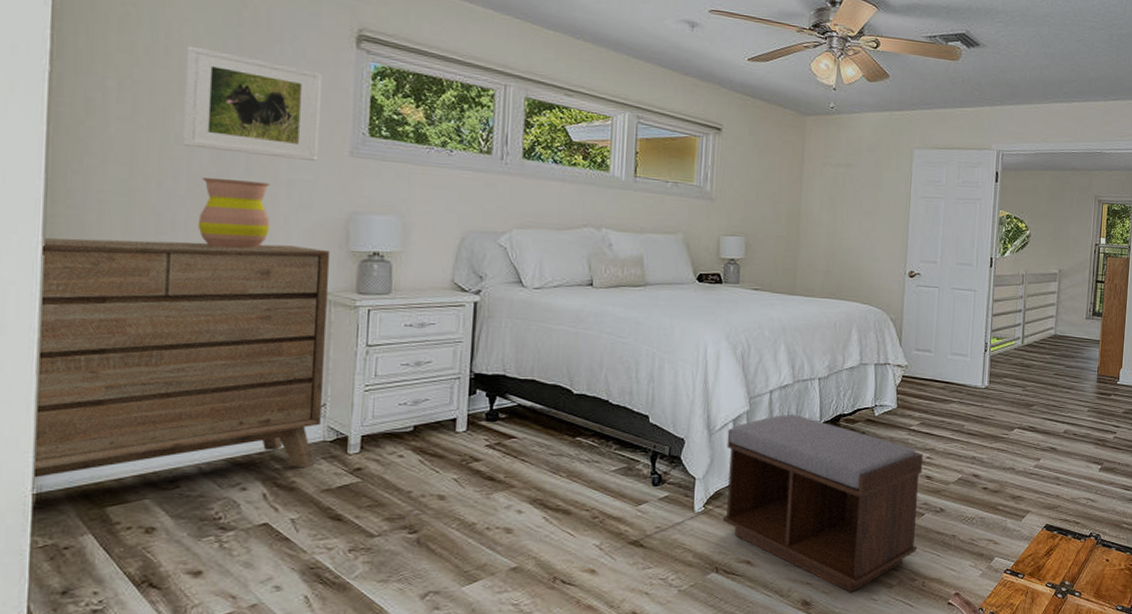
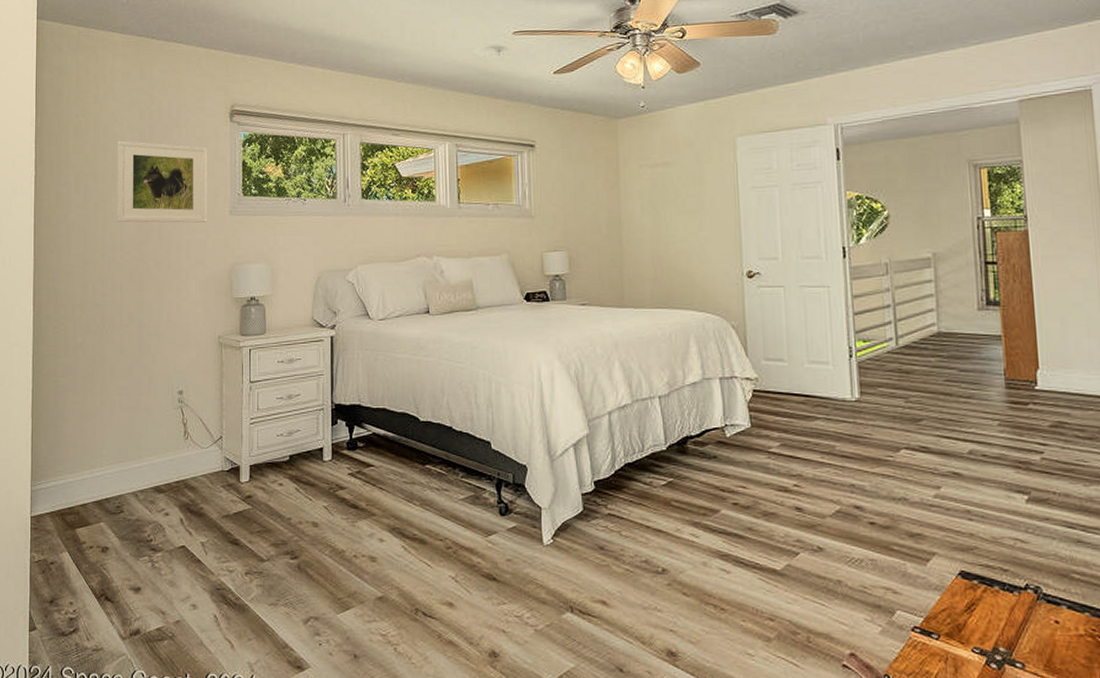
dresser: present [35,238,331,478] -> none [32,297,220,503]
vase: present [197,178,270,249] -> none [128,245,176,304]
bench: present [722,414,924,593] -> none [569,436,796,645]

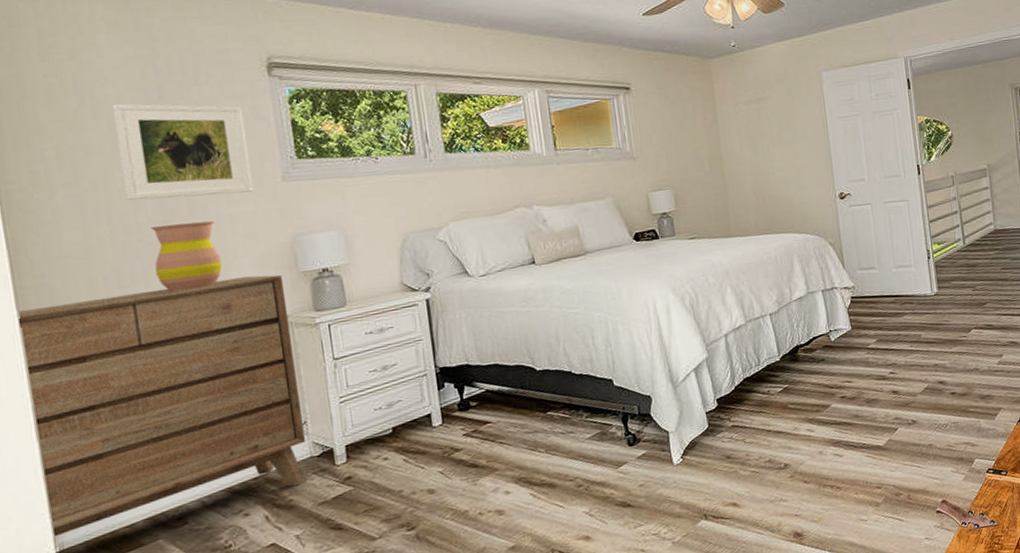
dresser: none [32,297,220,503] -> present [19,275,306,537]
vase: none [128,245,176,304] -> present [150,220,223,292]

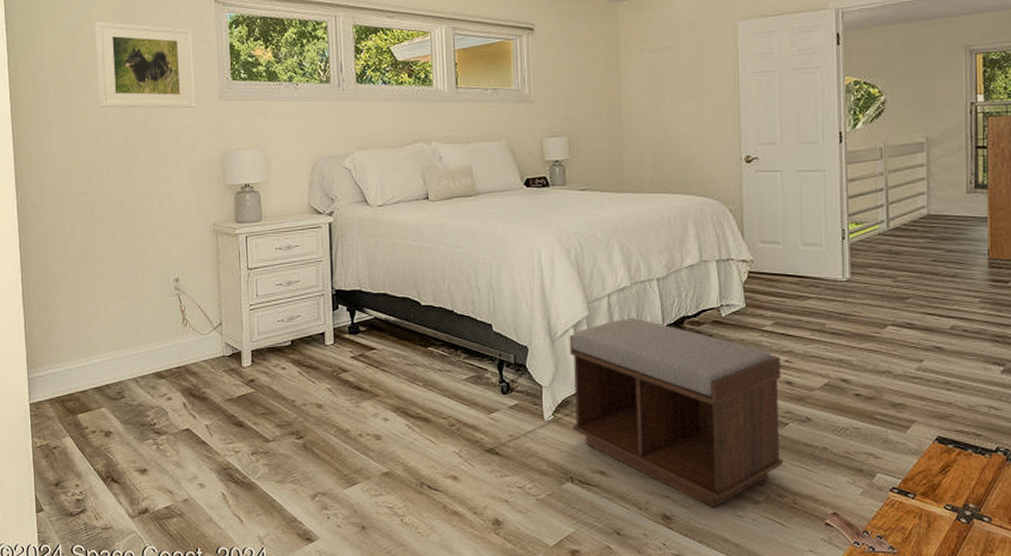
dresser: present [19,275,306,537] -> none [17,184,219,391]
vase: present [150,220,223,292] -> none [115,131,167,192]
bench: none [691,353,897,518] -> present [569,317,784,508]

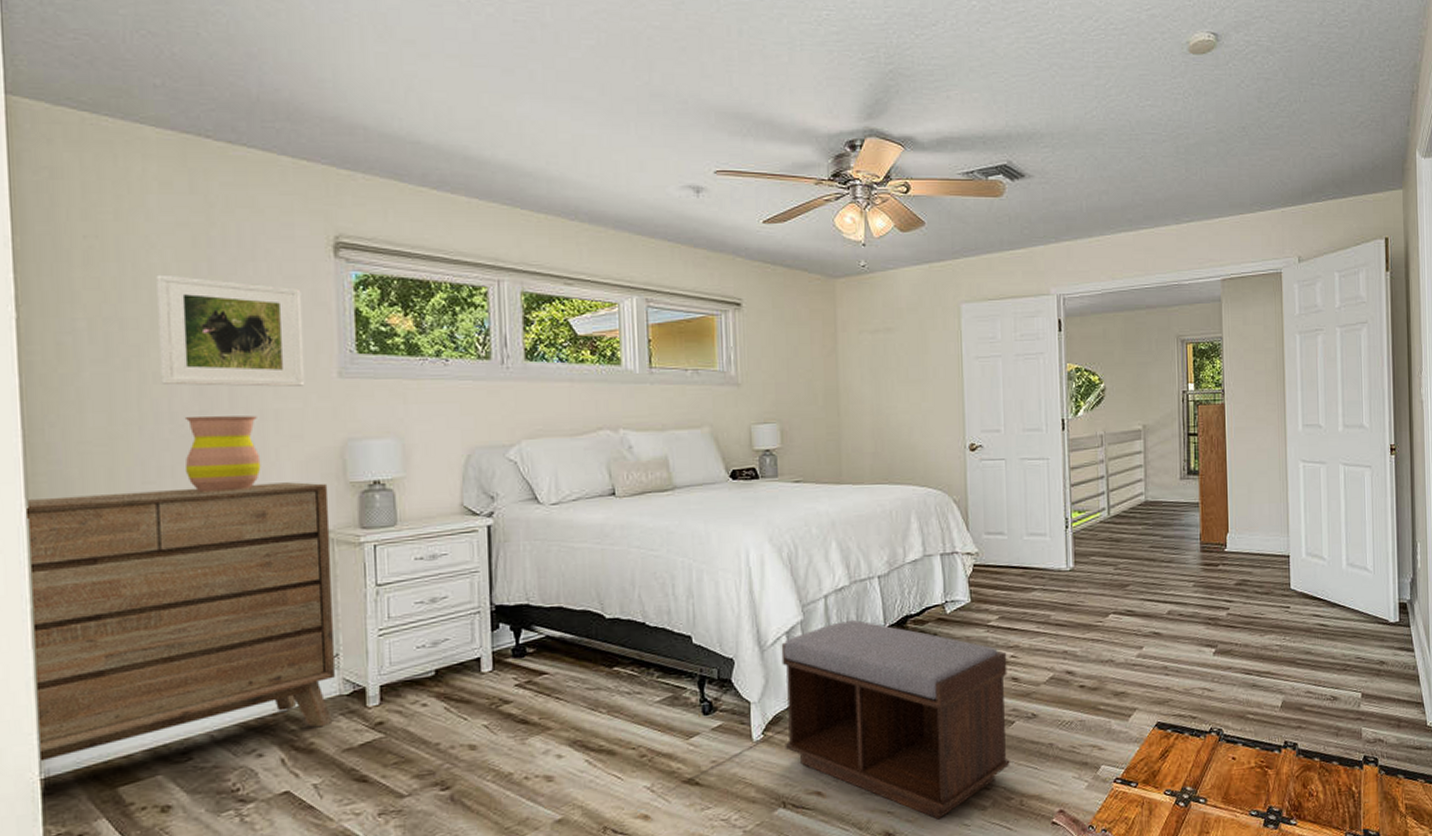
dresser: none [17,184,219,391] -> present [27,482,335,762]
vase: none [115,131,167,192] -> present [184,415,261,493]

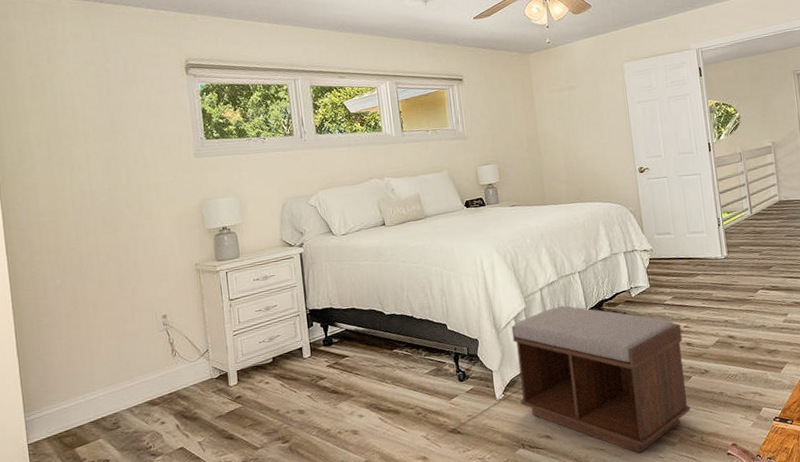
dresser: present [27,482,335,762] -> none [8,231,207,432]
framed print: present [156,274,305,387] -> none [76,97,174,172]
vase: present [184,415,261,493] -> none [99,188,150,244]

